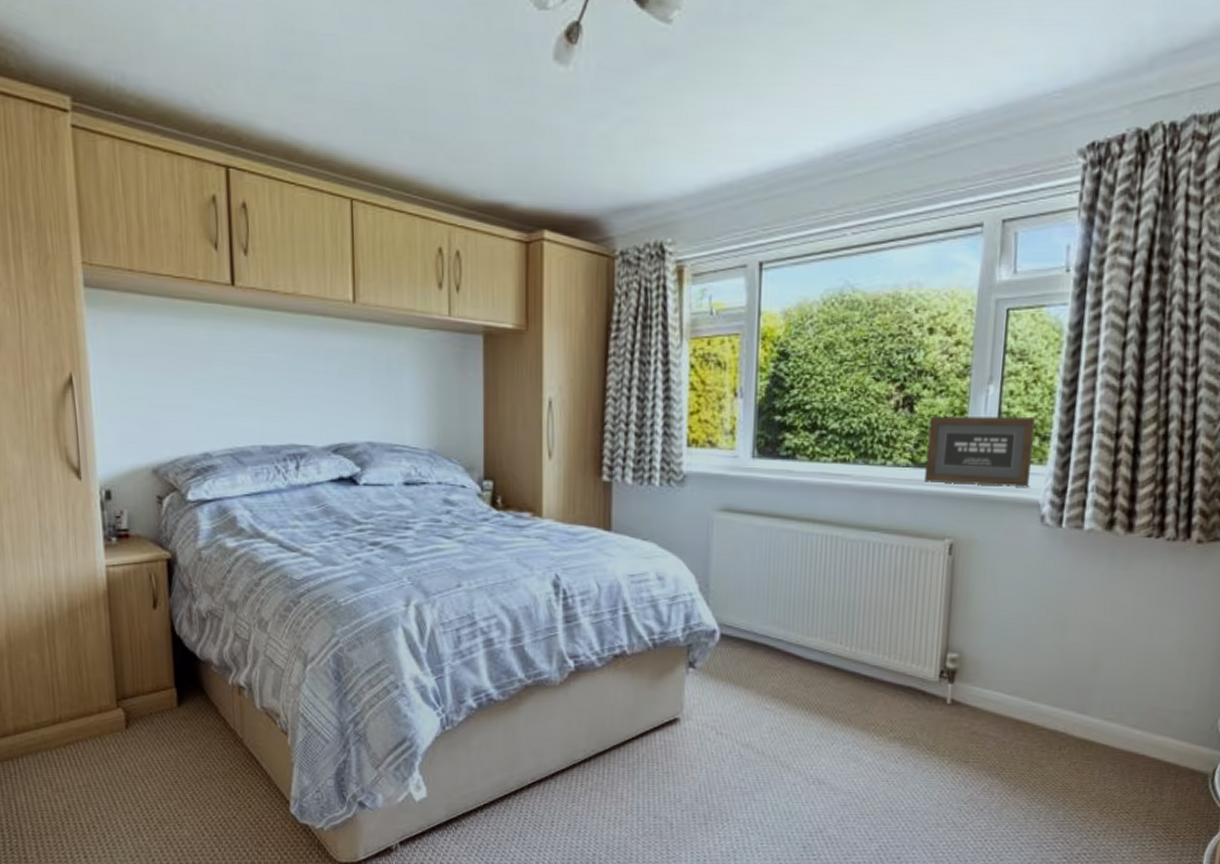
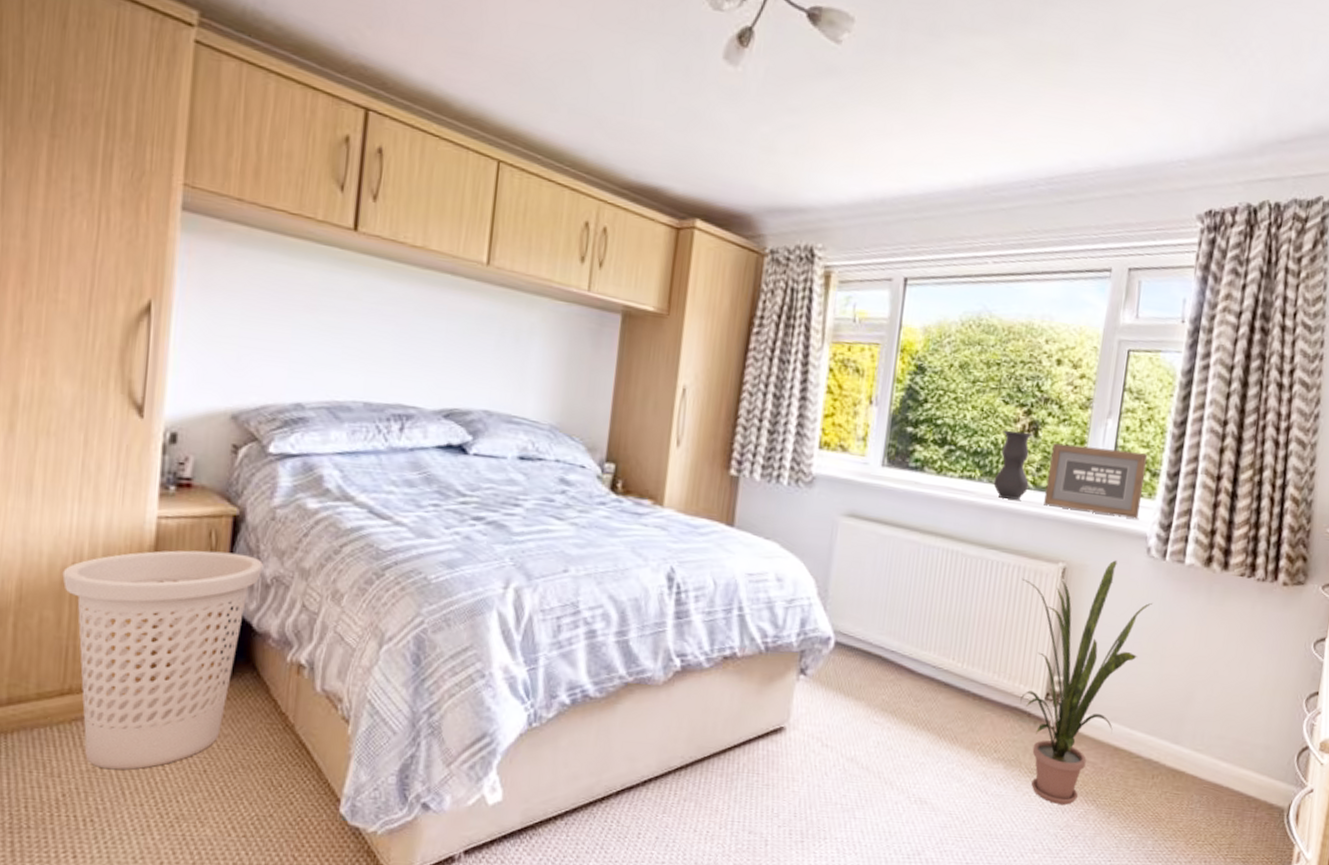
laundry basket: none [39,592,197,784] -> present [62,550,263,770]
vase: none [869,408,908,479] -> present [993,430,1033,500]
house plant: none [906,532,1050,779] -> present [1020,560,1152,805]

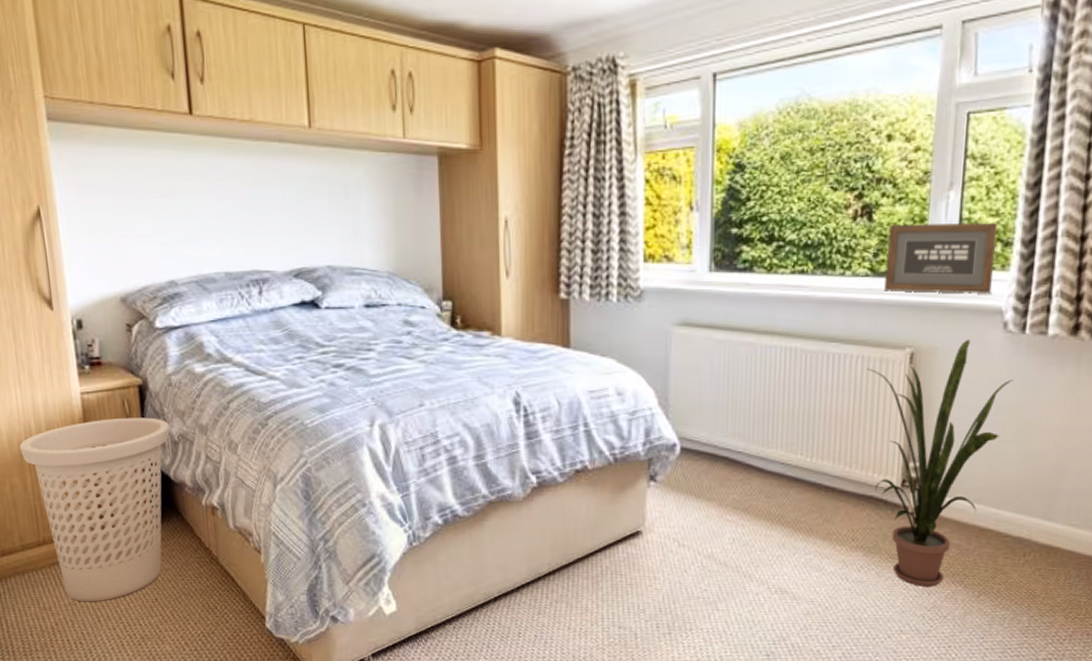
vase: present [993,430,1033,500] -> none [828,217,866,289]

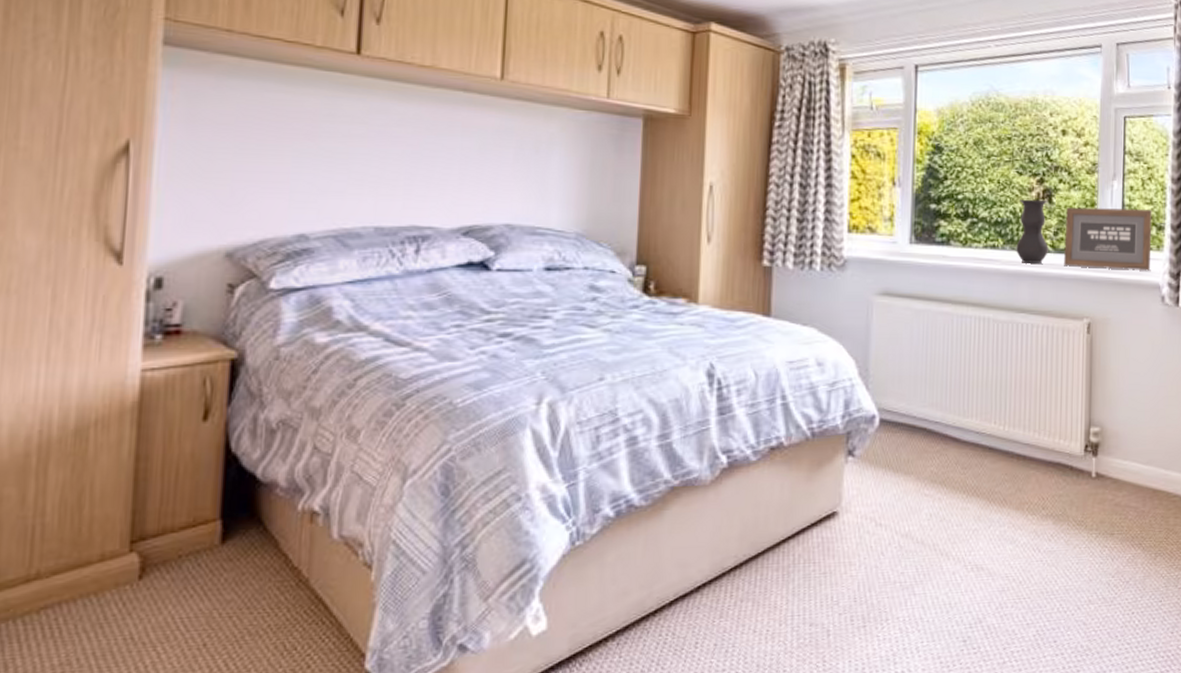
laundry basket: present [19,417,170,602] -> none [27,399,266,660]
vase: none [828,217,866,289] -> present [1016,199,1048,264]
house plant: present [866,339,1013,587] -> none [1051,311,1172,552]

